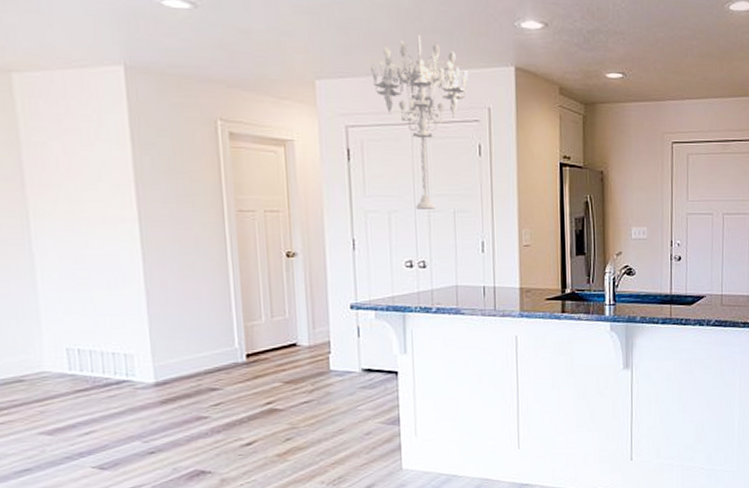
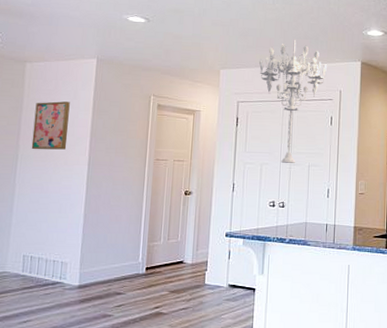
wall art: none [40,131,102,203] -> present [31,101,70,150]

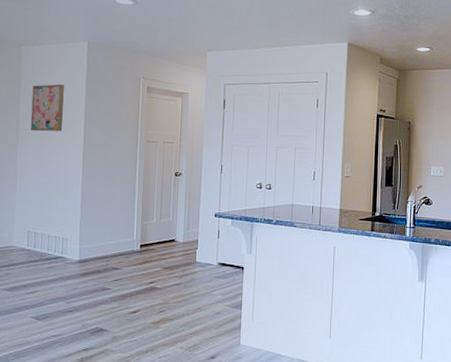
chandelier: present [259,39,327,163] -> none [245,20,313,146]

